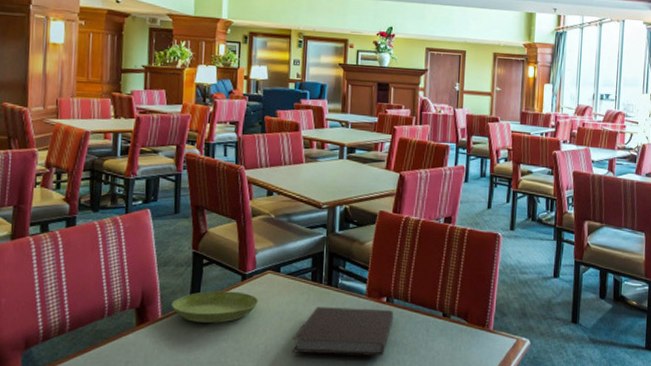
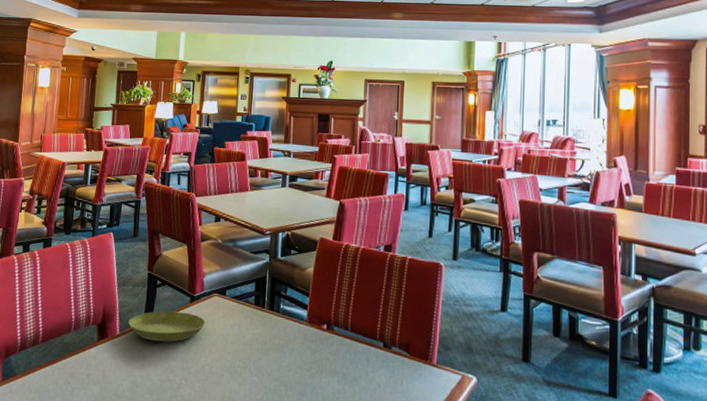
notebook: present [292,307,394,356] -> none [235,331,334,385]

